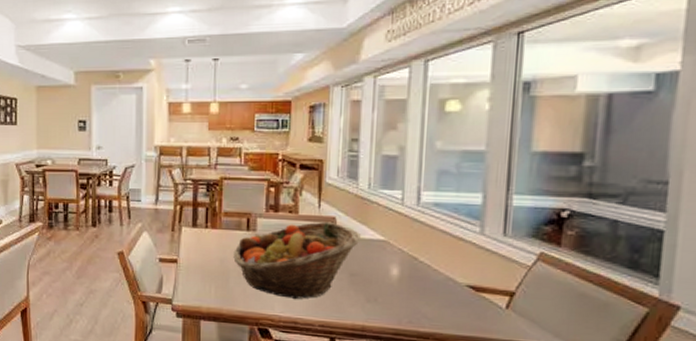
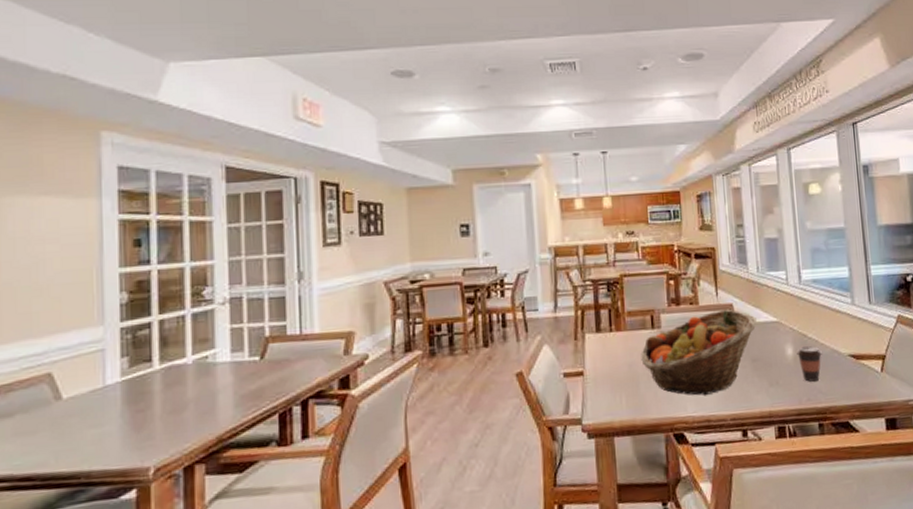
coffee cup: none [403,269,434,306] -> present [796,346,822,382]

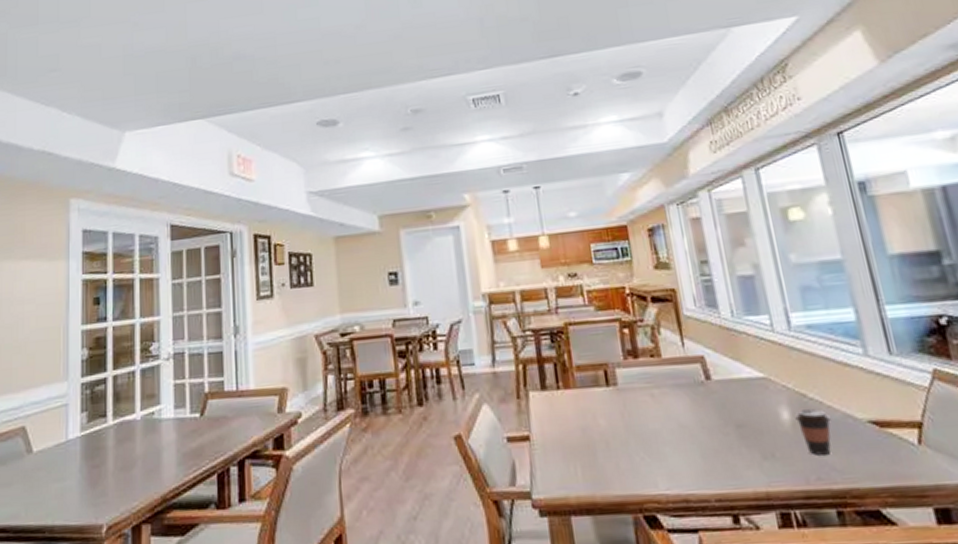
fruit basket: present [641,309,757,396] -> none [595,362,738,470]

